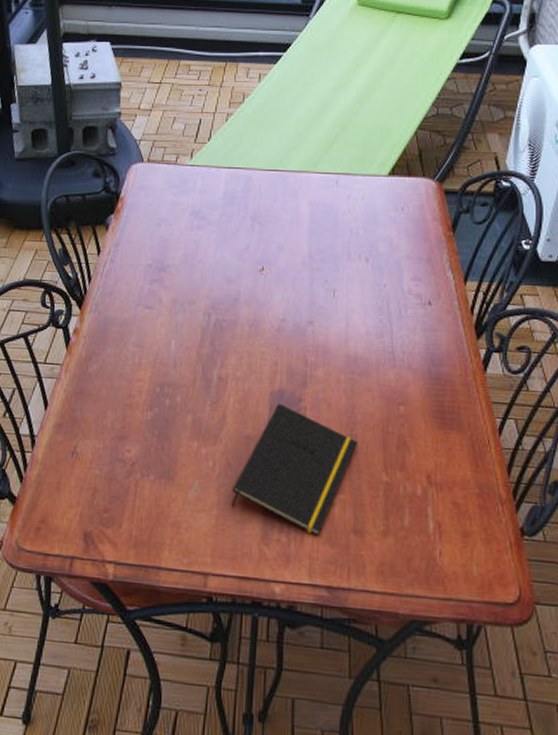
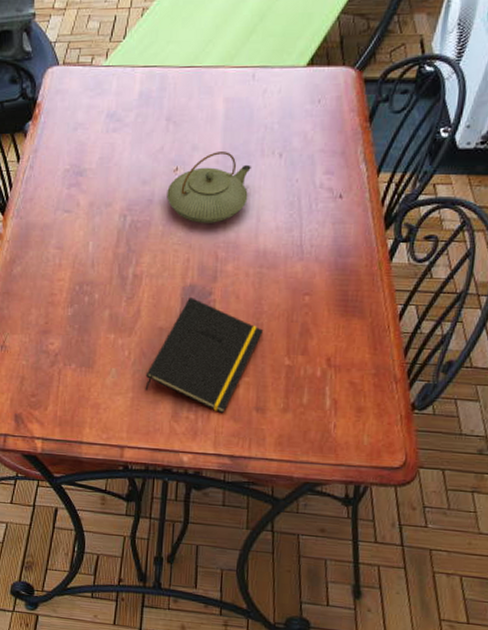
teapot: none [253,253,338,326] -> present [167,152,251,223]

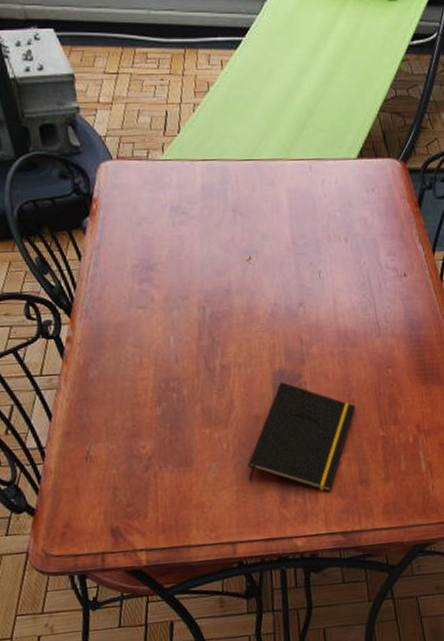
teapot: present [167,152,251,223] -> none [243,239,322,309]

